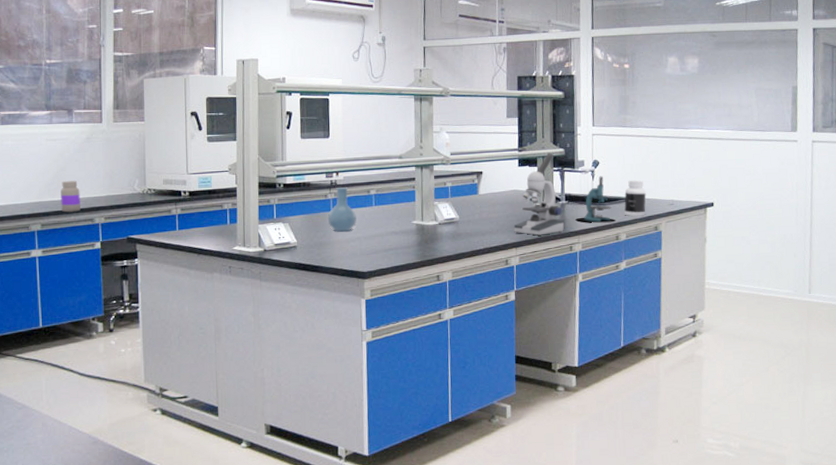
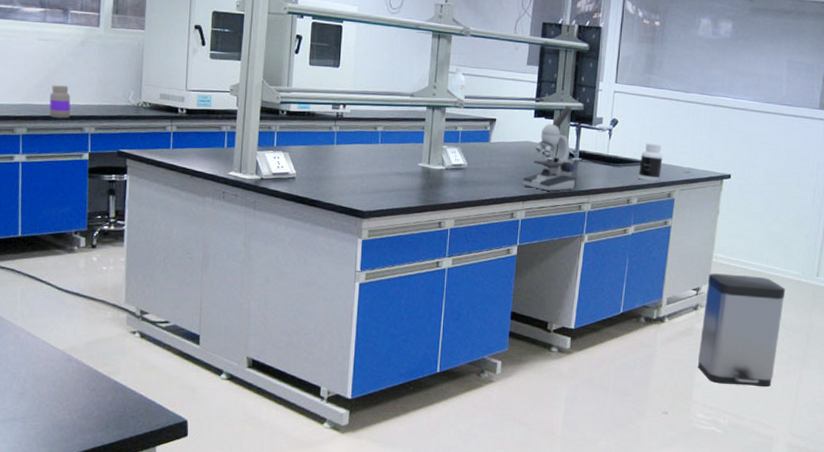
flask: present [327,187,356,232] -> none [330,121,360,168]
microscope: present [575,176,617,224] -> none [587,135,630,186]
pedal bin: none [702,298,780,407] -> present [698,273,786,386]

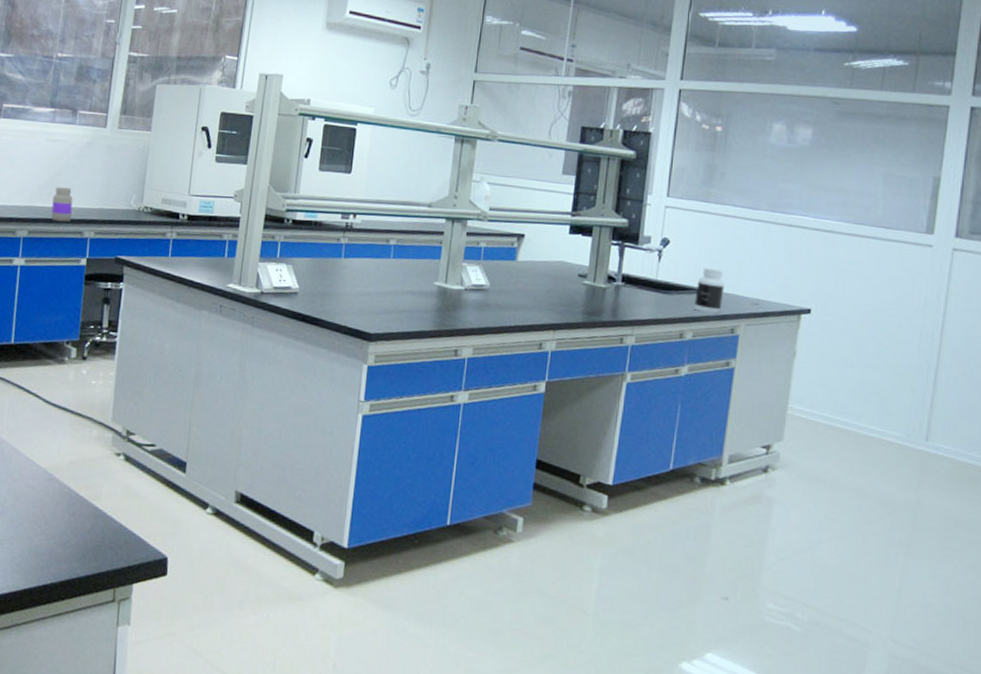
microscope: present [522,105,576,192] -> none [553,221,618,321]
pedal bin: present [698,273,786,386] -> none [768,428,884,576]

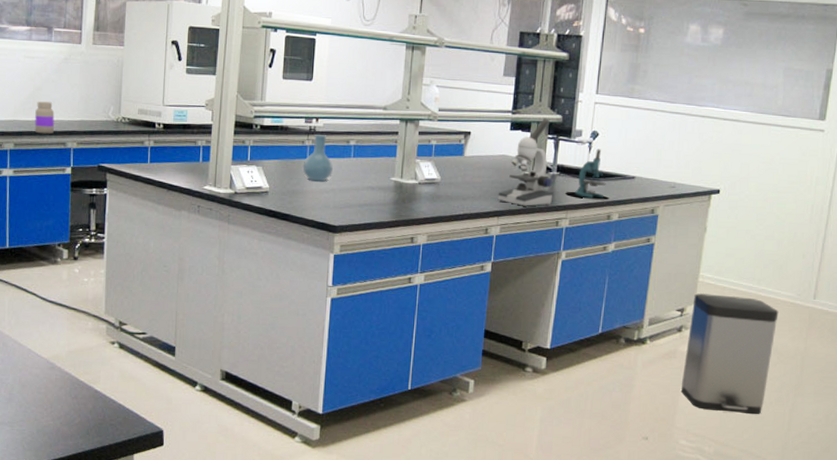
flask: none [336,232,370,284] -> present [302,135,333,182]
microscope: none [553,221,618,321] -> present [497,118,553,207]
microscope: none [631,258,683,317] -> present [565,149,610,201]
medicine bottle: present [694,267,725,315] -> none [620,156,646,198]
pedal bin: none [768,428,884,576] -> present [681,293,779,414]

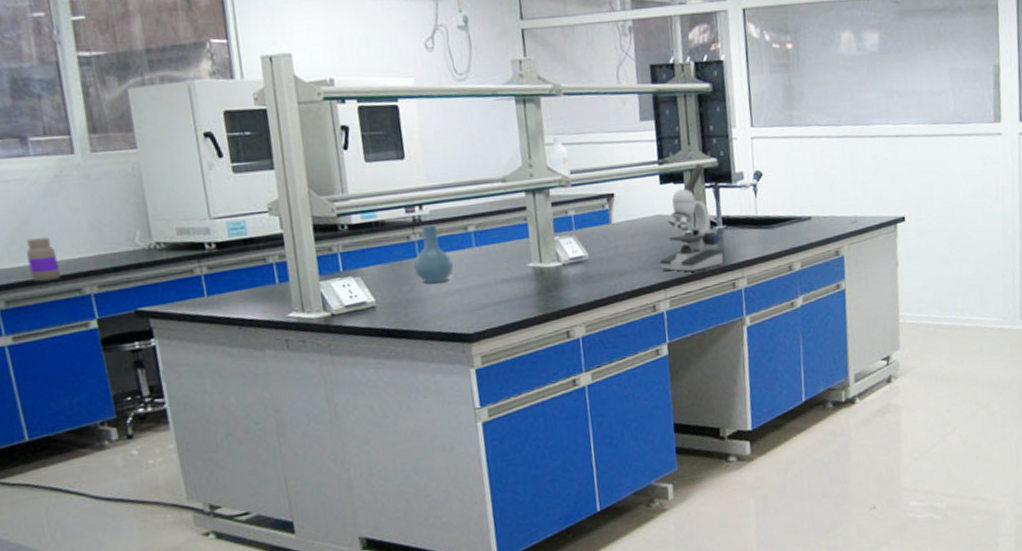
microscope: present [565,149,610,201] -> none [737,190,788,252]
pedal bin: present [681,293,779,414] -> none [897,331,989,463]

